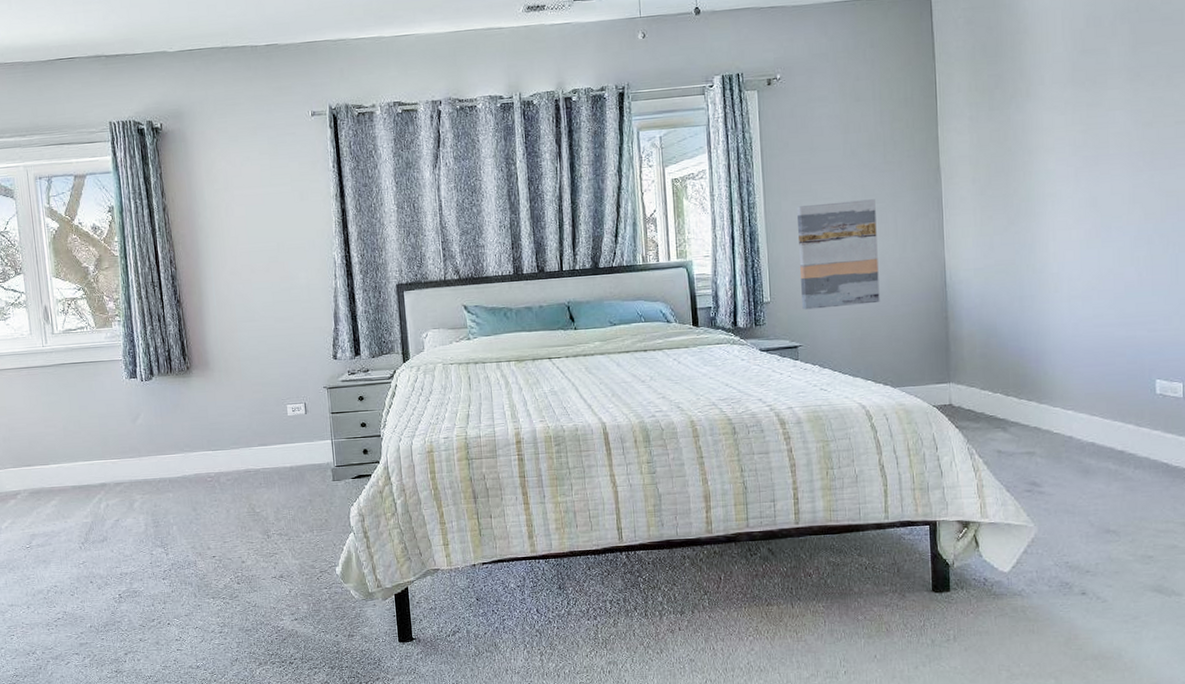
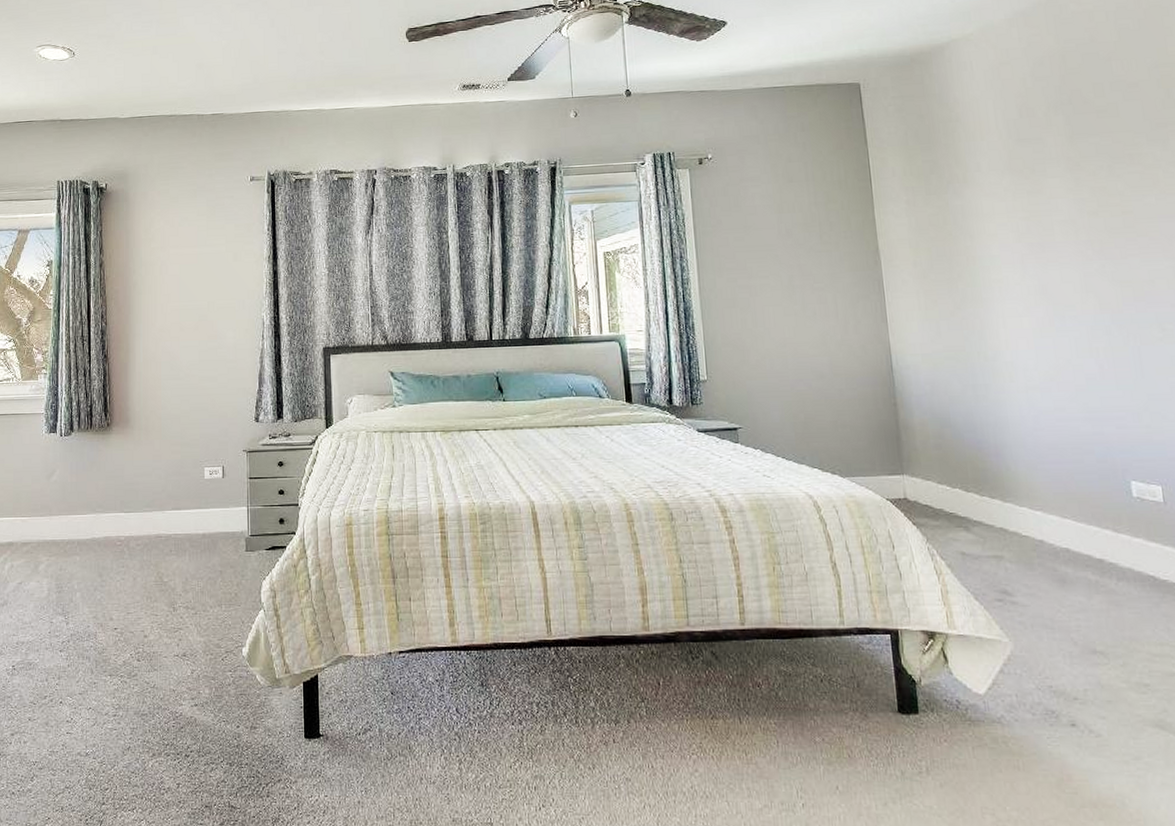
wall art: present [797,199,880,310] -> none [732,279,823,390]

